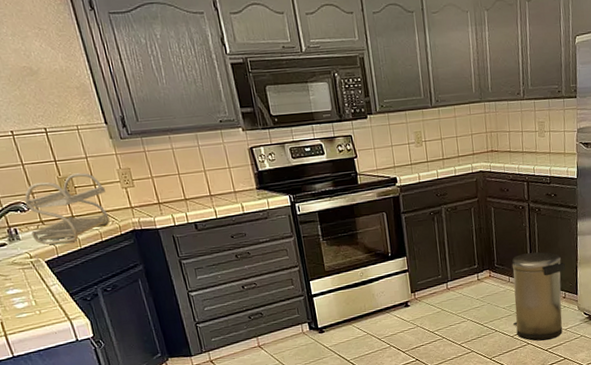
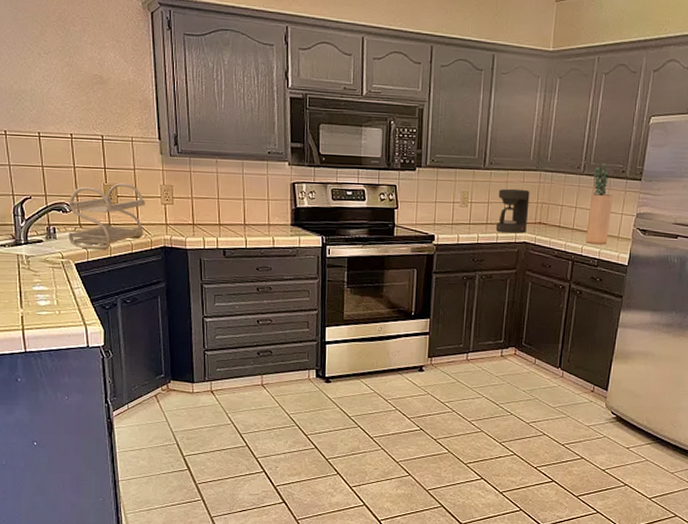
coffee maker: none [449,121,481,166] -> present [495,188,530,234]
pedal bin: present [511,251,566,341] -> none [530,336,600,434]
vase: none [533,84,556,164] -> present [586,161,614,245]

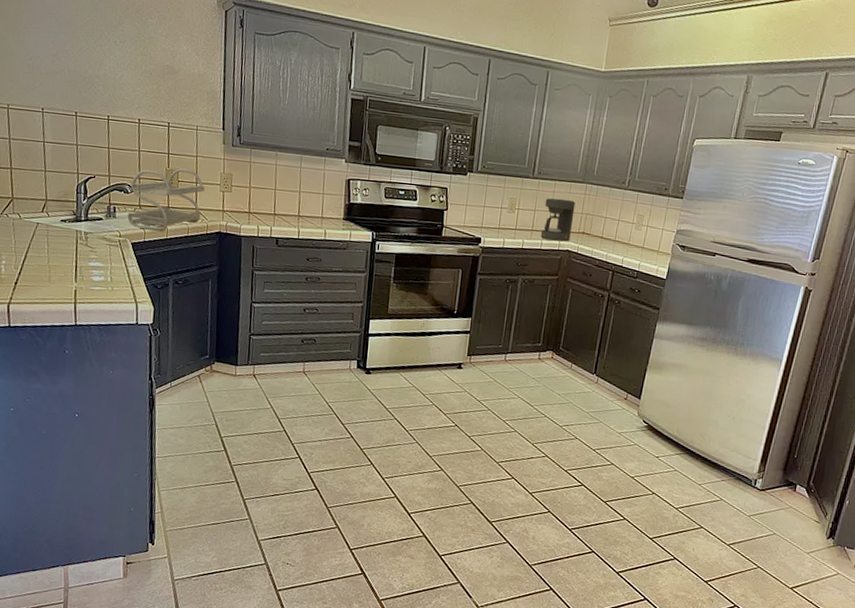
vase: present [586,161,614,245] -> none [626,178,656,258]

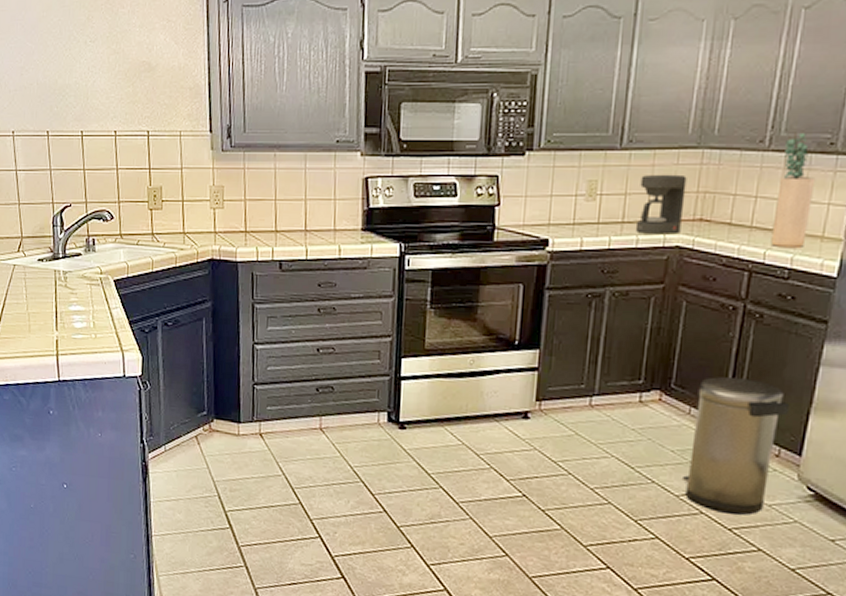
dish rack: present [127,168,204,231] -> none [108,185,192,263]
pedal bin: none [564,343,635,440] -> present [681,377,791,515]
vase: none [626,178,656,258] -> present [771,130,816,249]

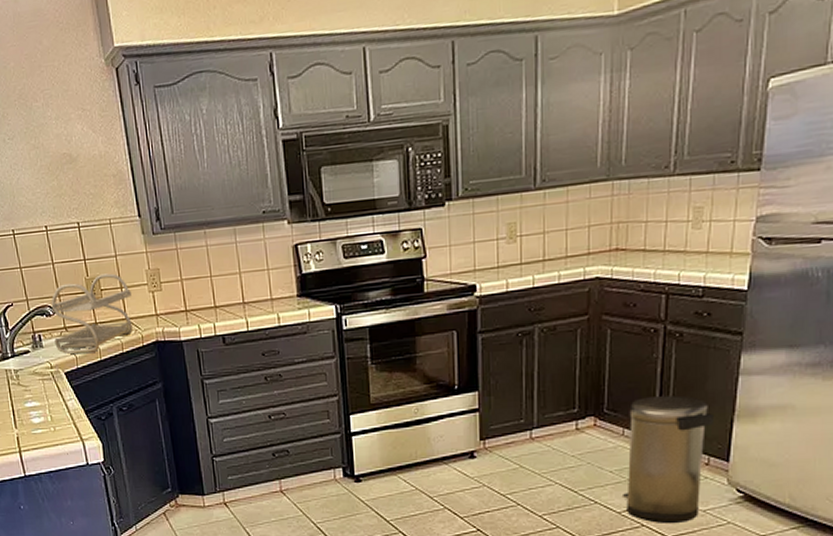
dish rack: none [108,185,192,263] -> present [51,273,133,354]
coffee maker: present [635,174,687,235] -> none [556,208,600,270]
vase: present [771,130,816,249] -> none [684,152,721,268]

